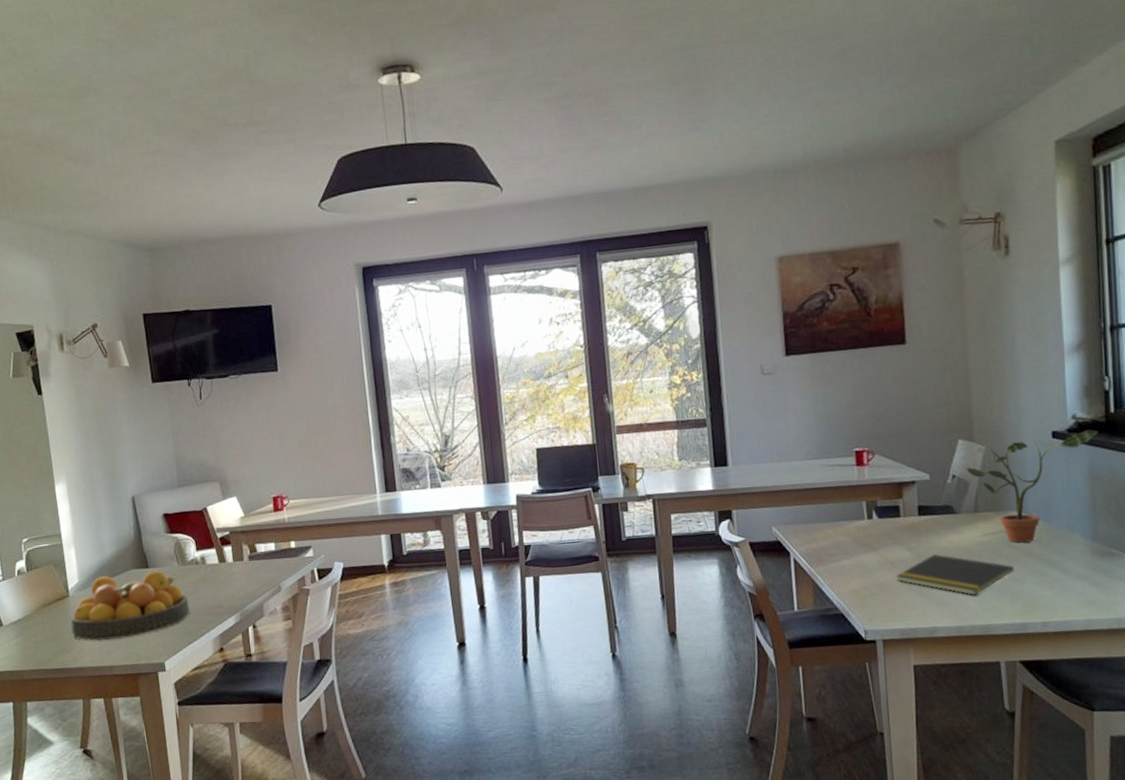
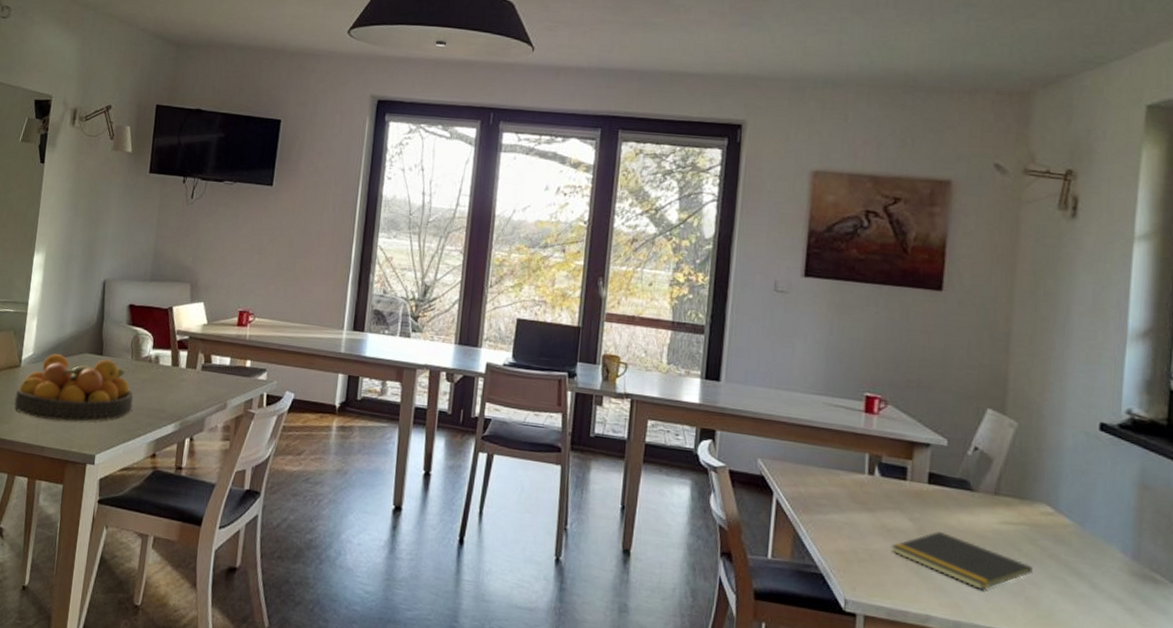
potted plant: present [966,429,1098,543] -> none [991,417,1157,544]

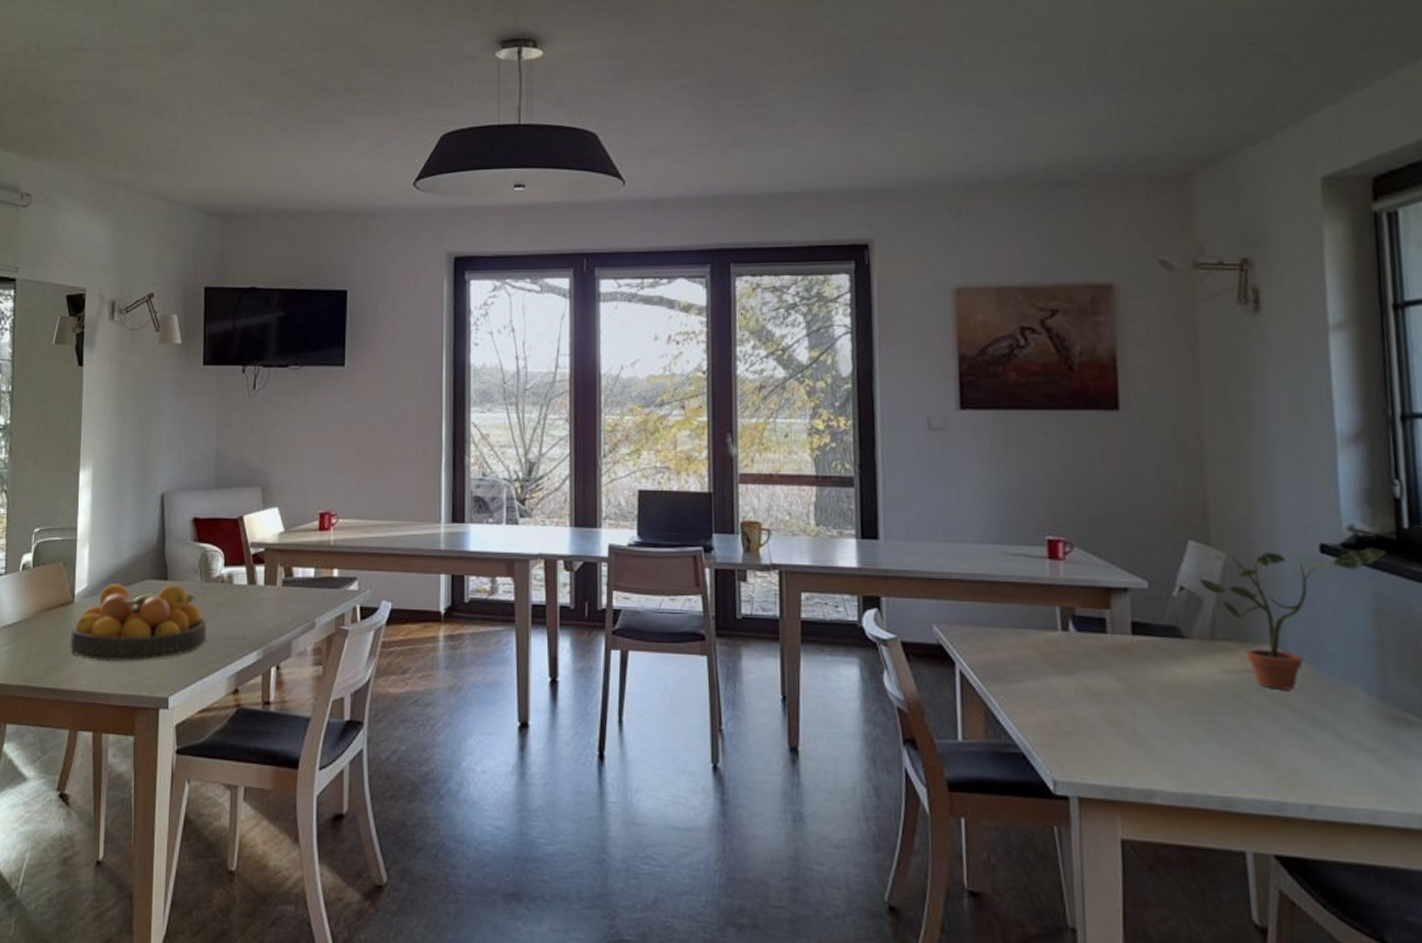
notepad: present [891,532,1033,590] -> none [1099,690,1266,753]
potted plant: none [991,417,1157,544] -> present [1198,546,1386,690]

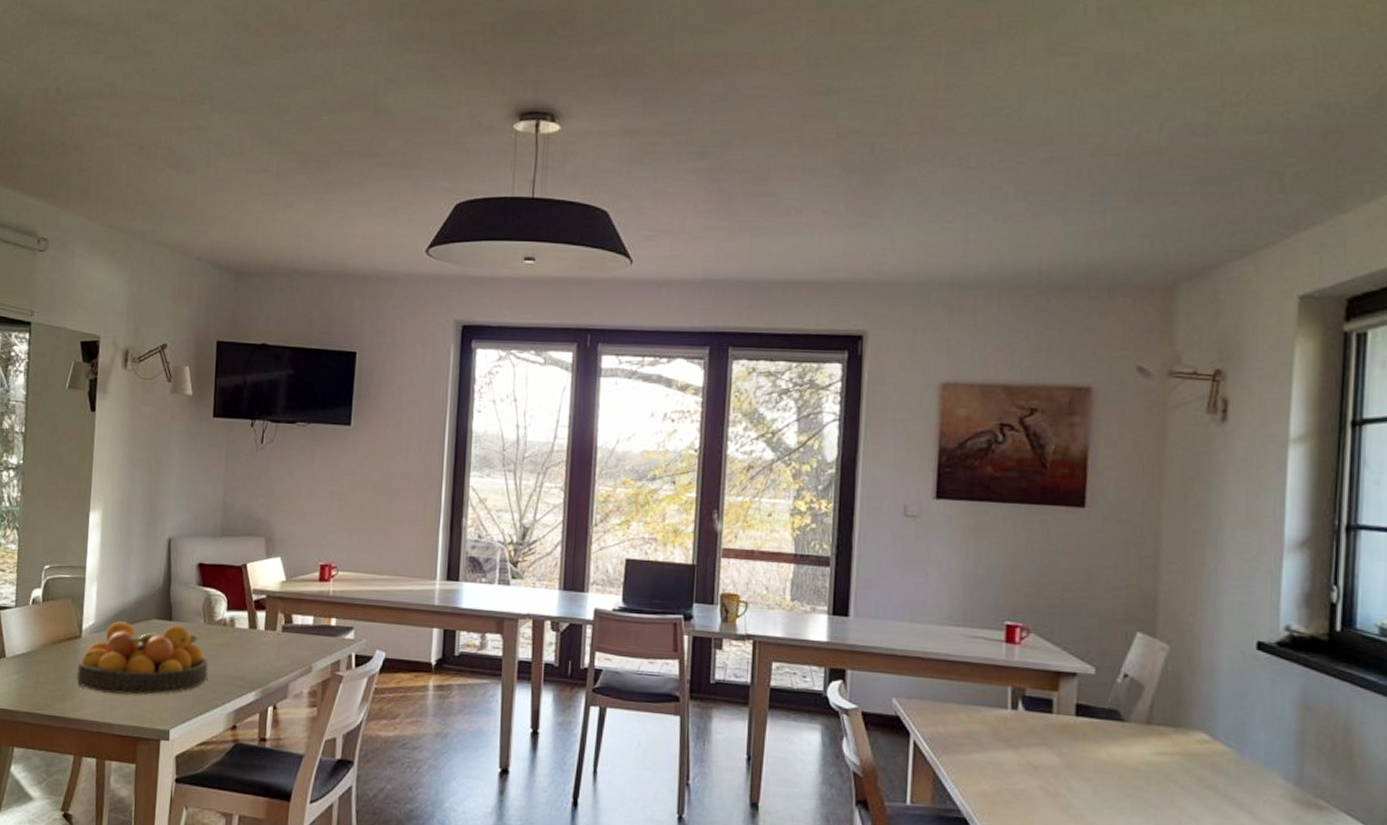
potted plant: present [1198,546,1386,690] -> none [1142,640,1317,773]

